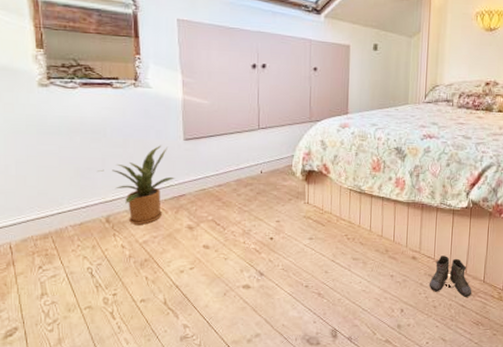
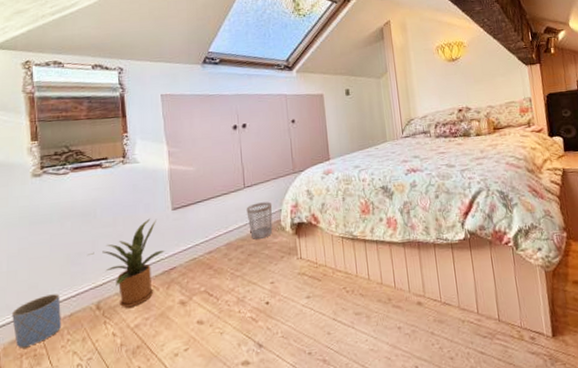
planter: none [21,203,71,247] -> present [11,294,61,349]
wastebasket: none [259,145,285,180] -> present [246,201,273,239]
boots: present [428,256,472,297] -> none [438,296,489,342]

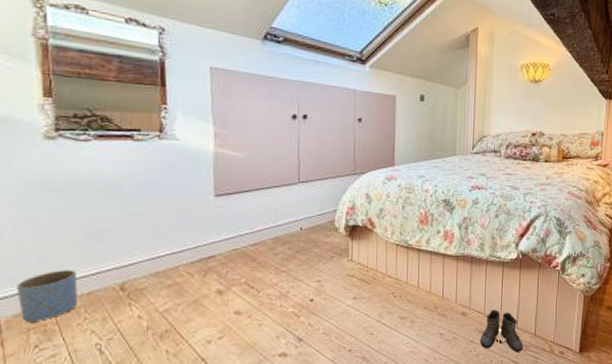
house plant: present [88,218,165,308] -> none [112,202,203,292]
wastebasket: present [246,201,273,239] -> none [298,200,328,237]
boots: none [438,296,489,342] -> present [478,310,524,352]

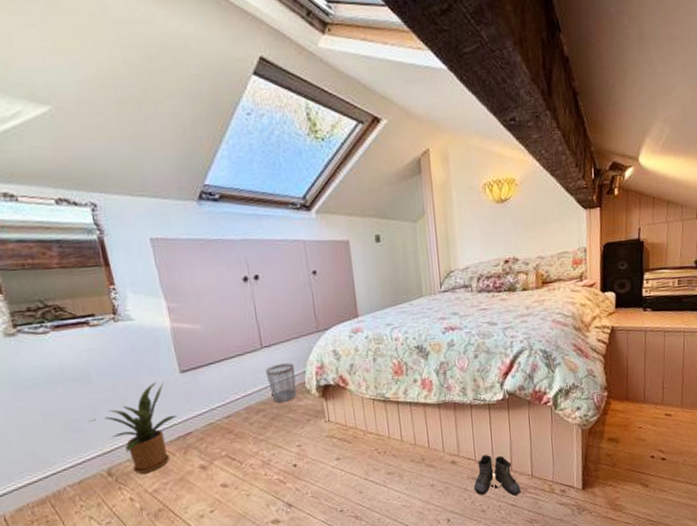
planter: present [15,270,78,323] -> none [11,461,71,516]
house plant: none [112,202,203,292] -> present [88,382,177,474]
wastebasket: none [298,200,328,237] -> present [265,363,297,403]

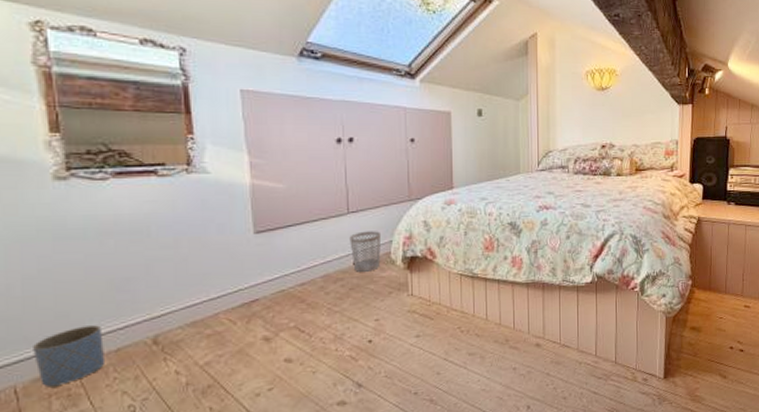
planter: none [11,461,71,516] -> present [31,325,104,388]
house plant: present [88,382,177,474] -> none [139,241,244,343]
boots: present [471,454,521,496] -> none [555,338,604,383]

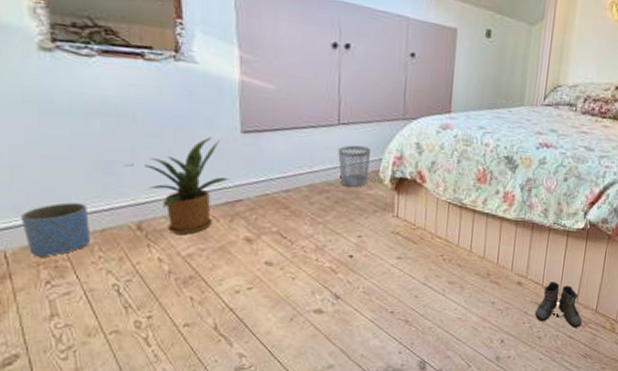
house plant: none [139,241,244,343] -> present [125,137,229,235]
boots: none [555,338,604,383] -> present [534,282,582,328]

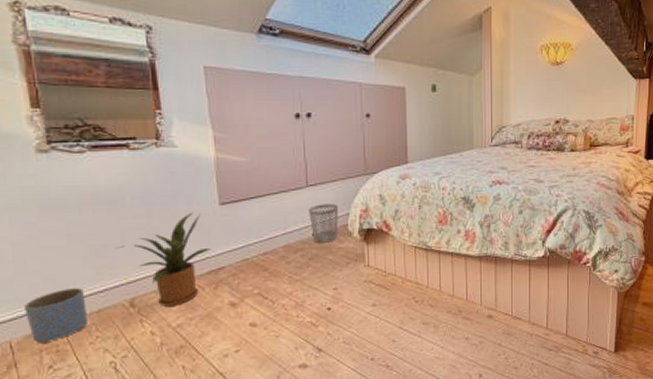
boots: present [534,282,582,328] -> none [506,311,555,354]

